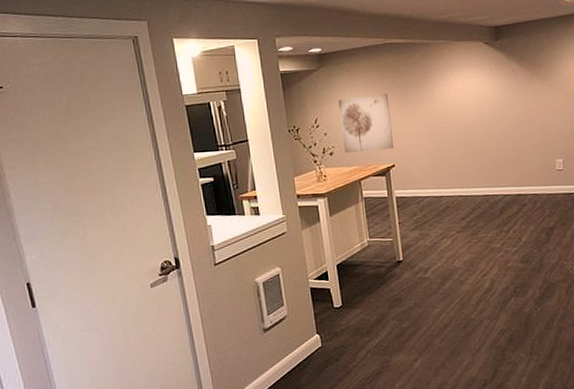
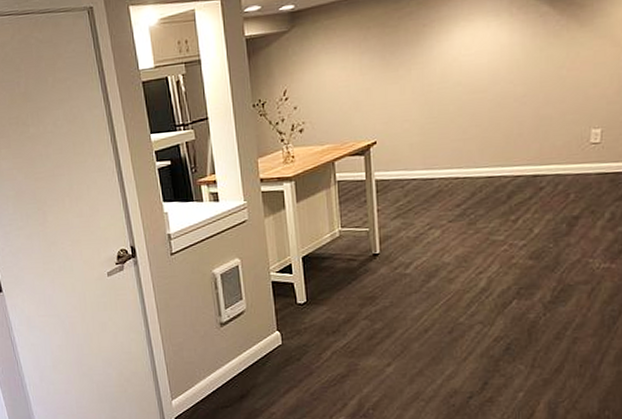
wall art: present [338,93,394,154] -> none [312,55,377,130]

